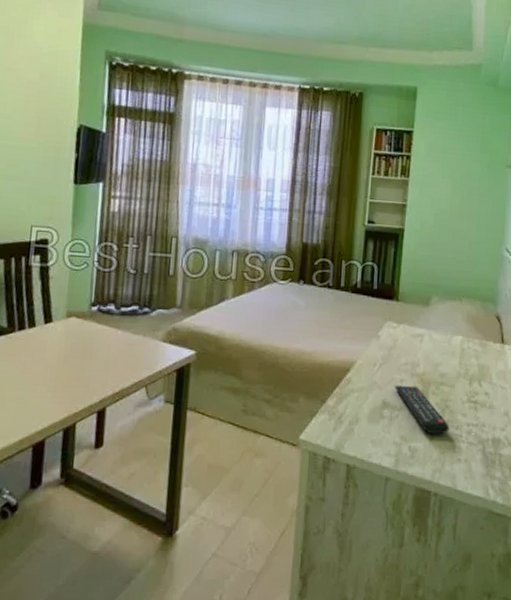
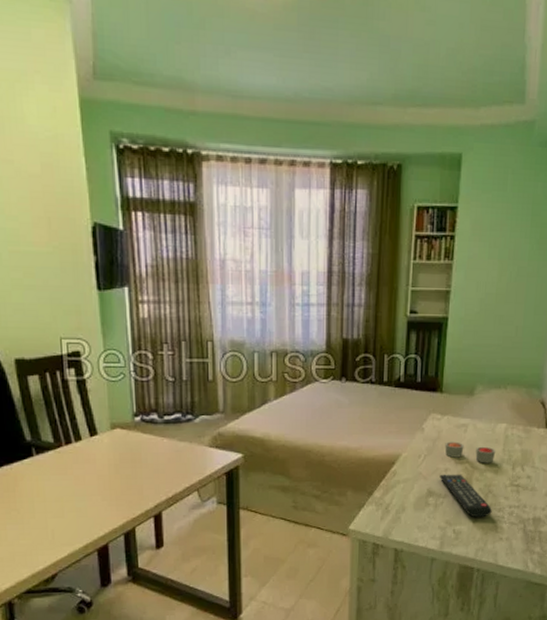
candle: none [400,351,452,377] -> present [444,441,496,463]

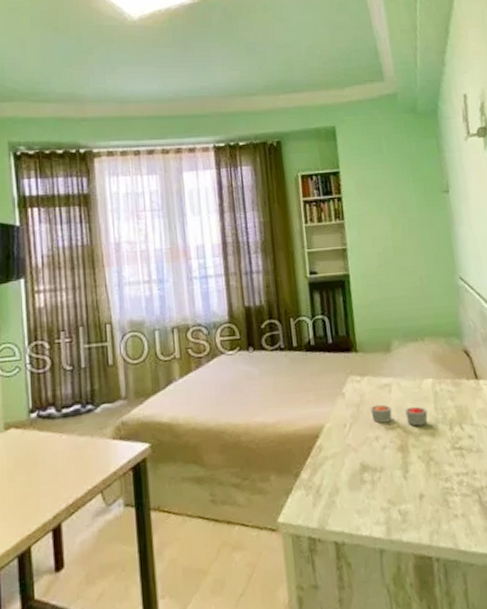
remote control: present [439,474,492,518] -> none [371,441,438,493]

